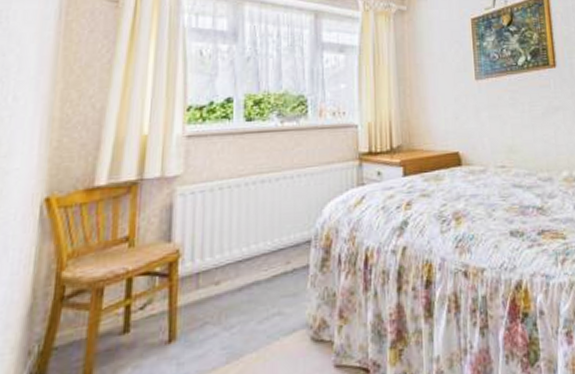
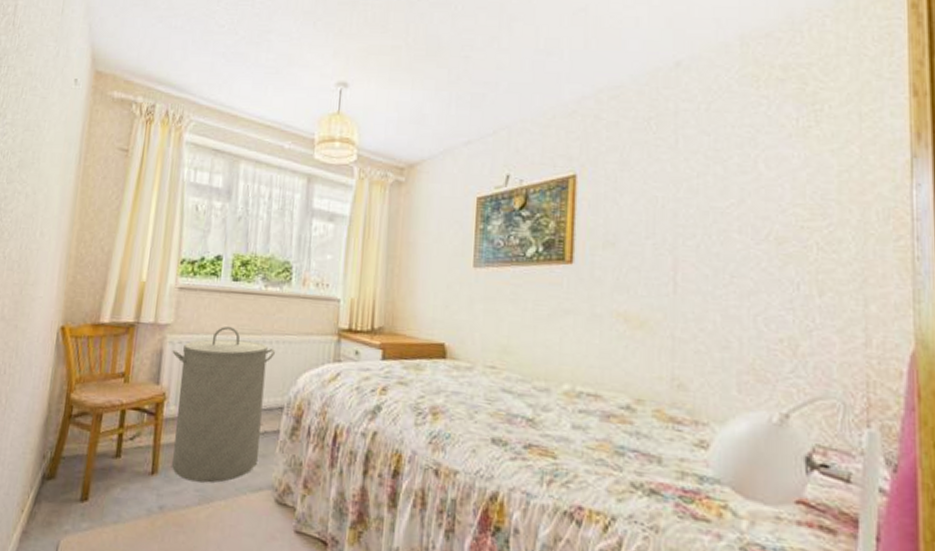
laundry hamper: none [184,168,297,340] -> present [172,326,275,483]

